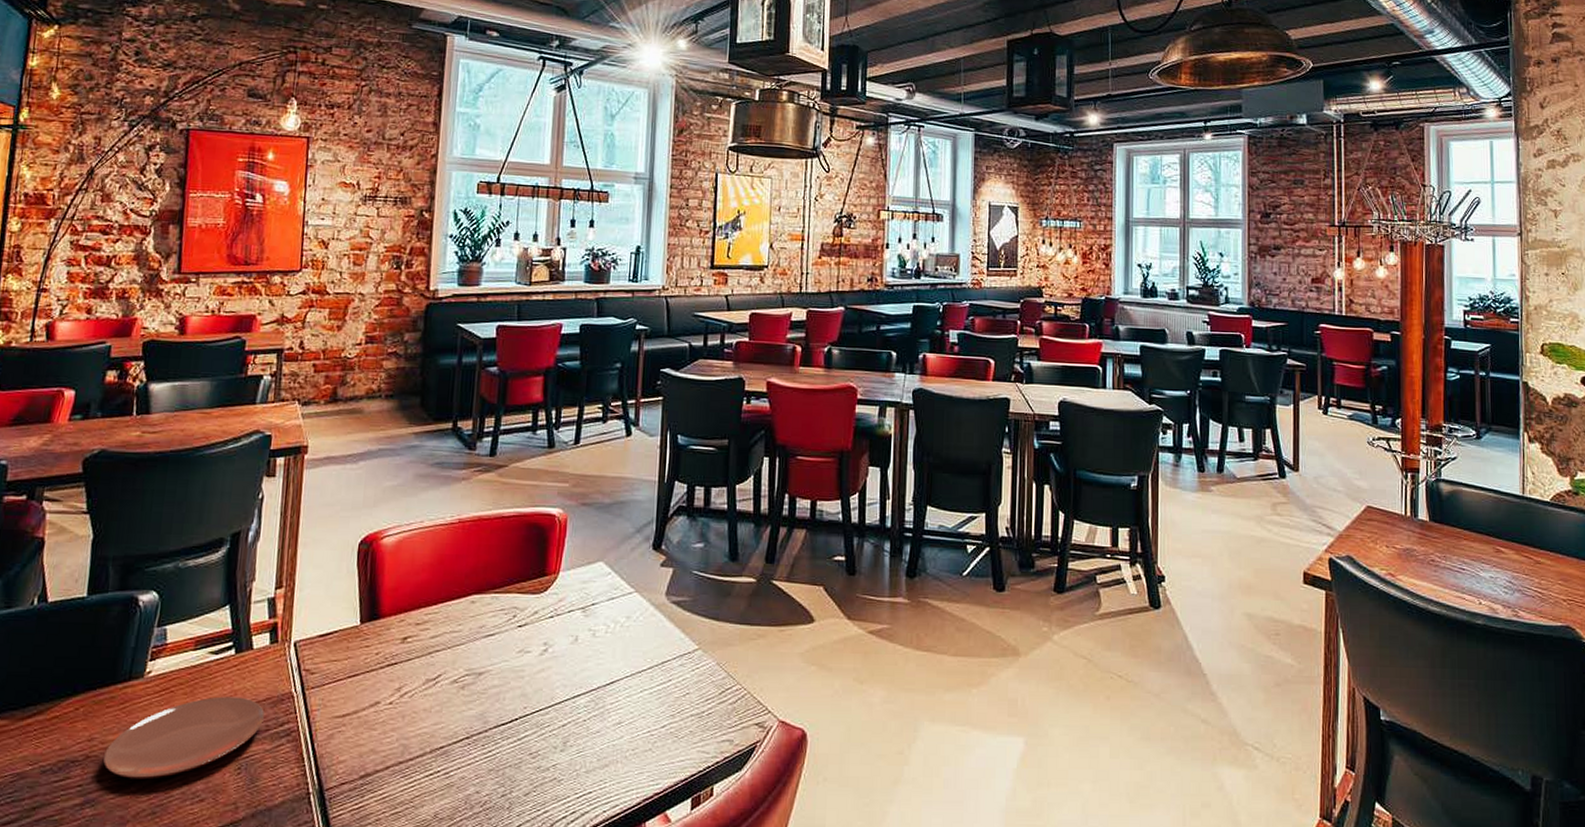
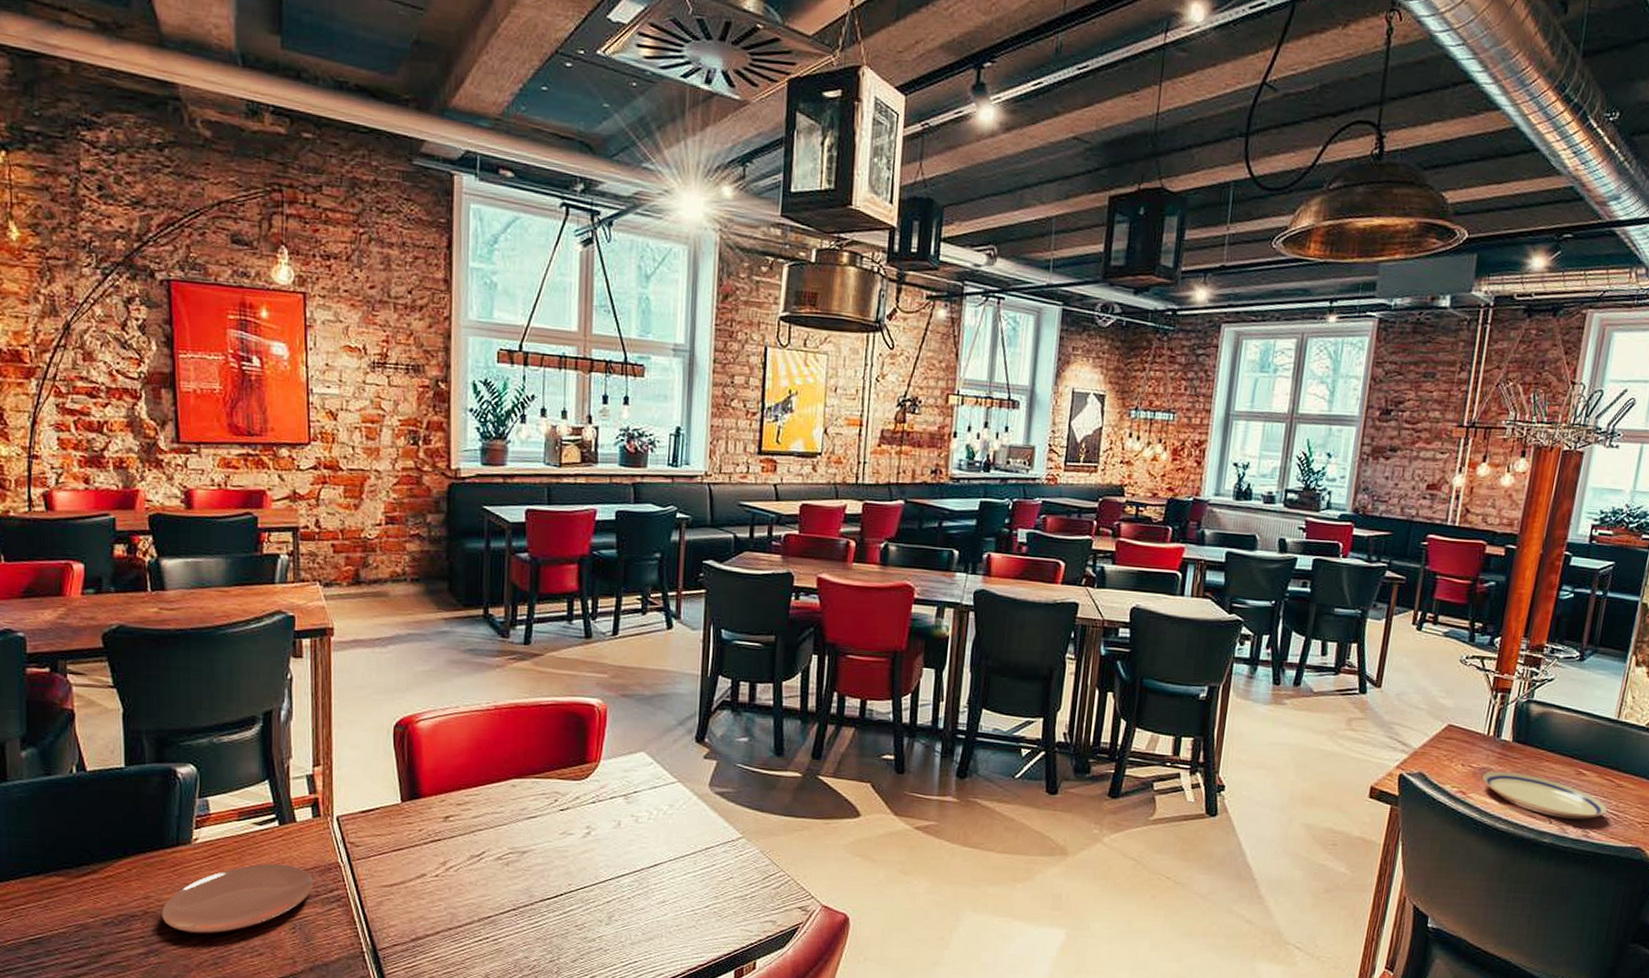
plate: none [1408,551,1531,599] -> present [1482,771,1607,820]

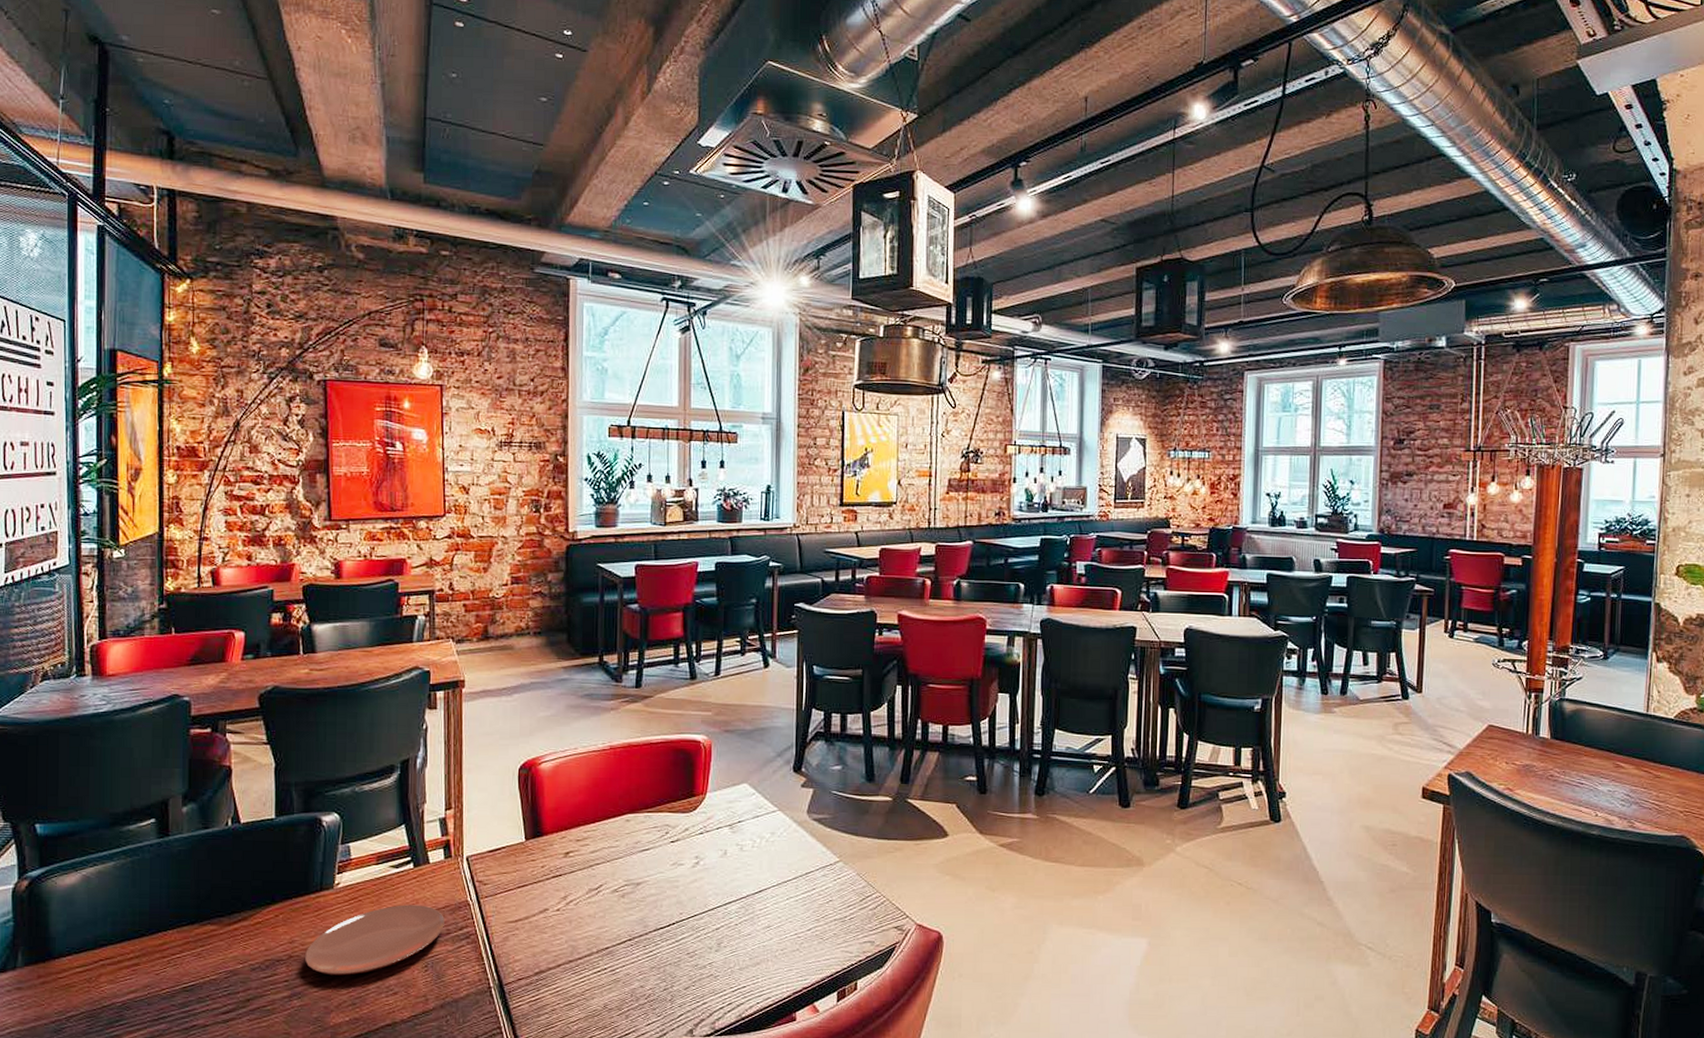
plate: present [1482,771,1607,820] -> none [1527,767,1649,811]

